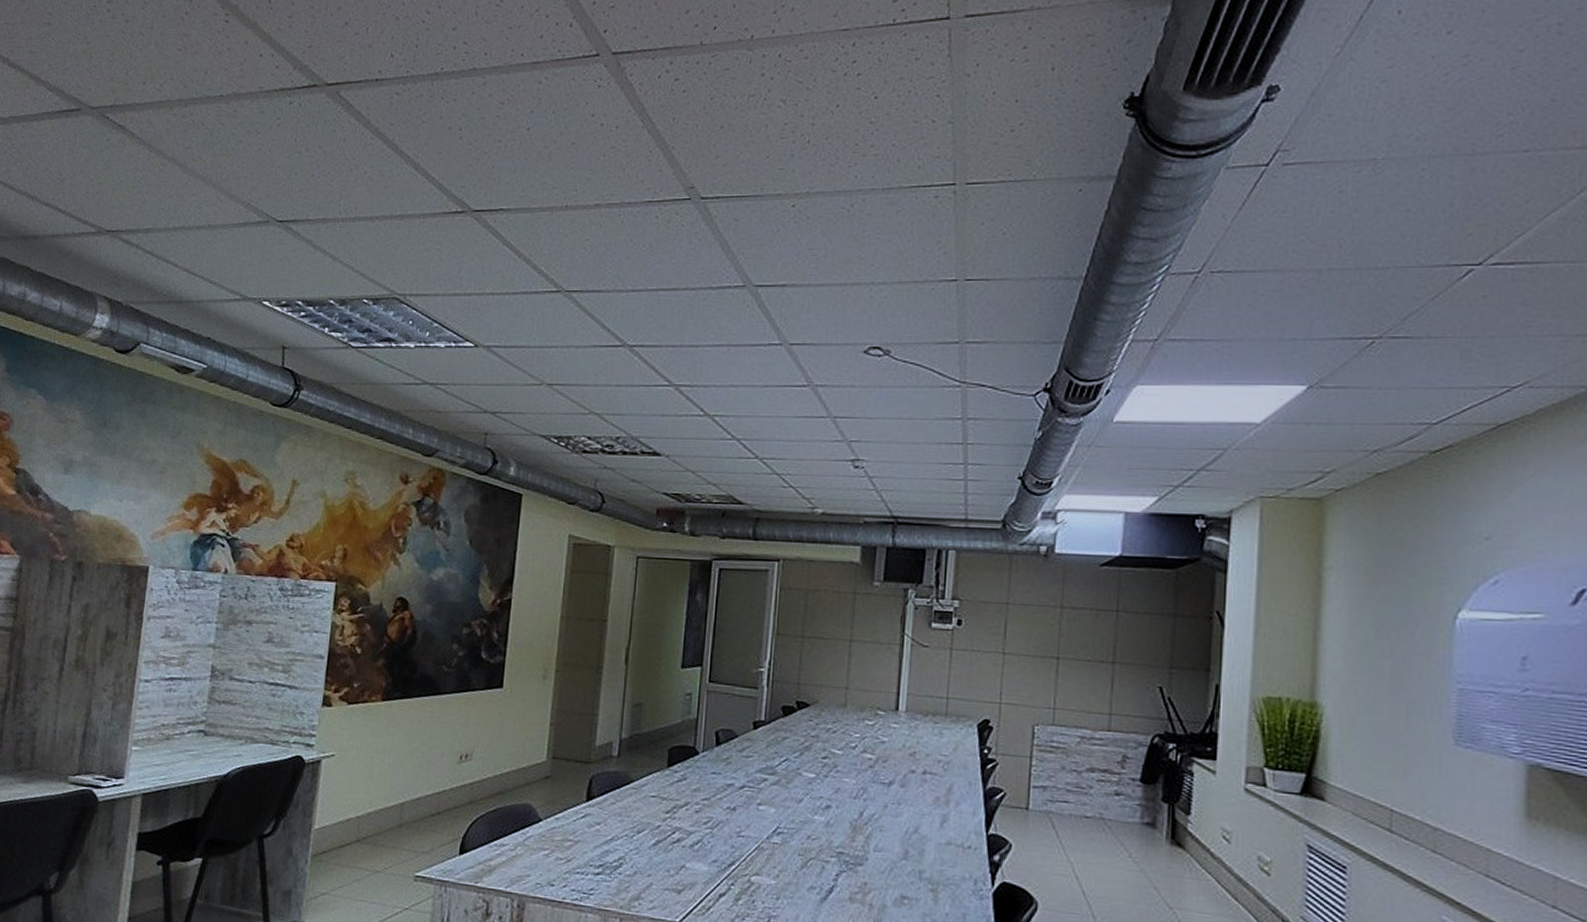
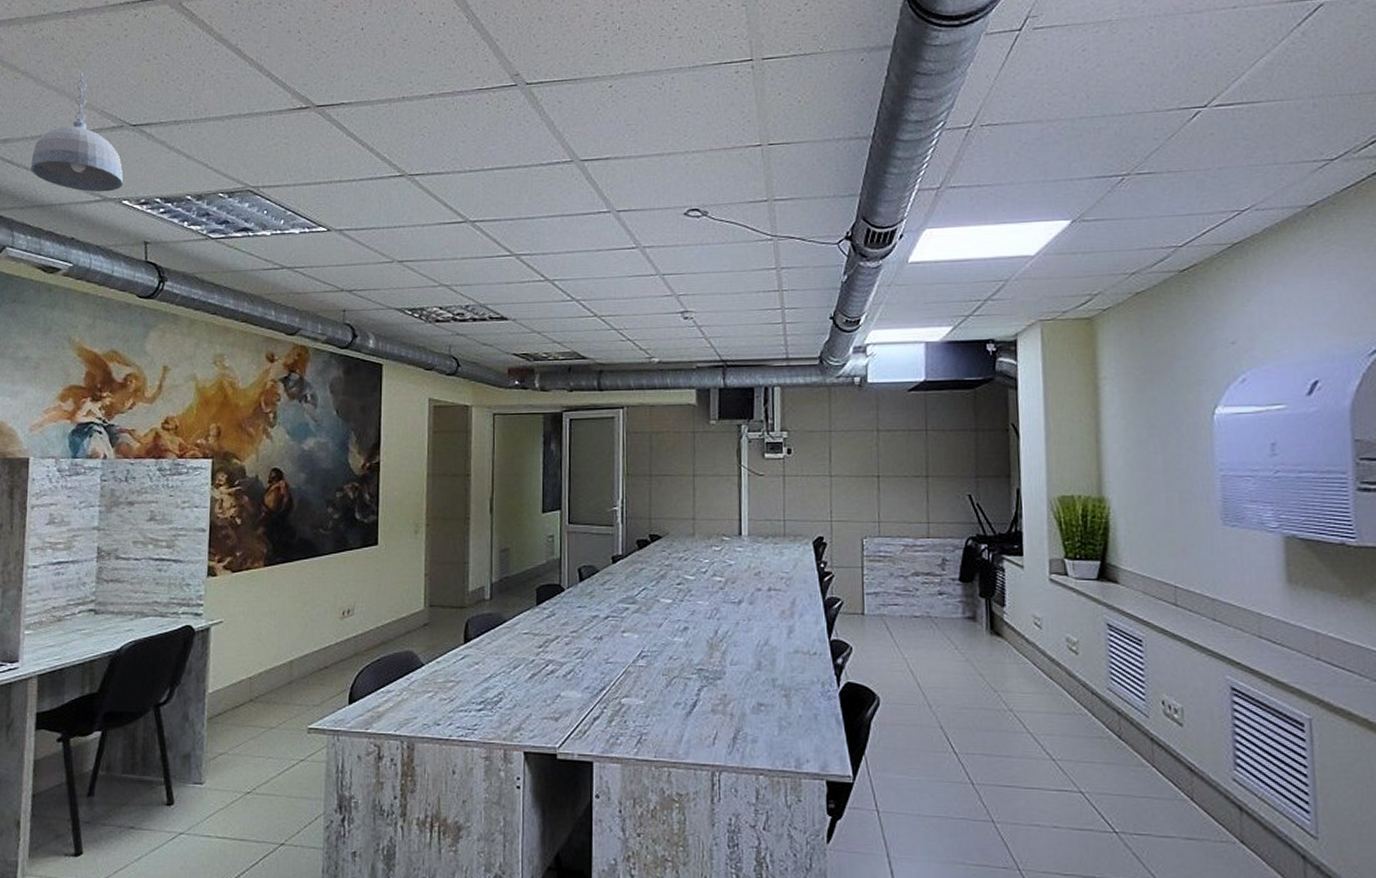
pendant light: none [171,161,266,291] -> present [31,72,124,193]

